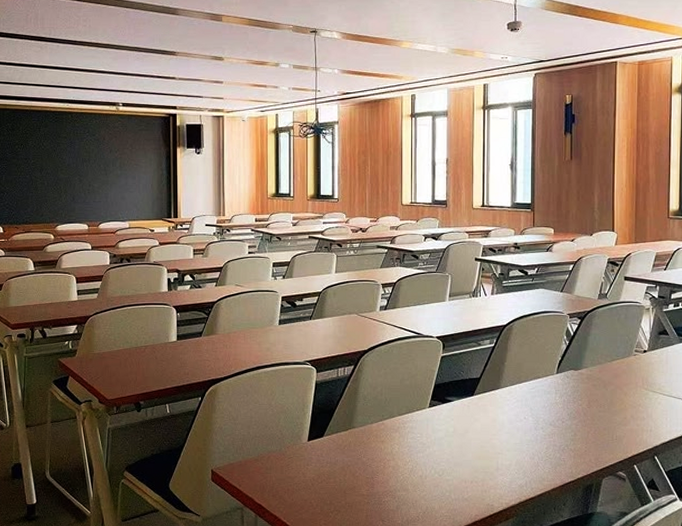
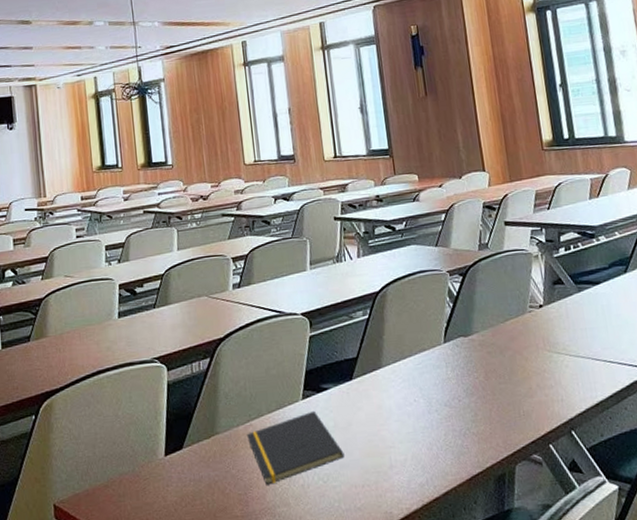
notepad: none [379,417,459,473] -> present [247,410,345,485]

